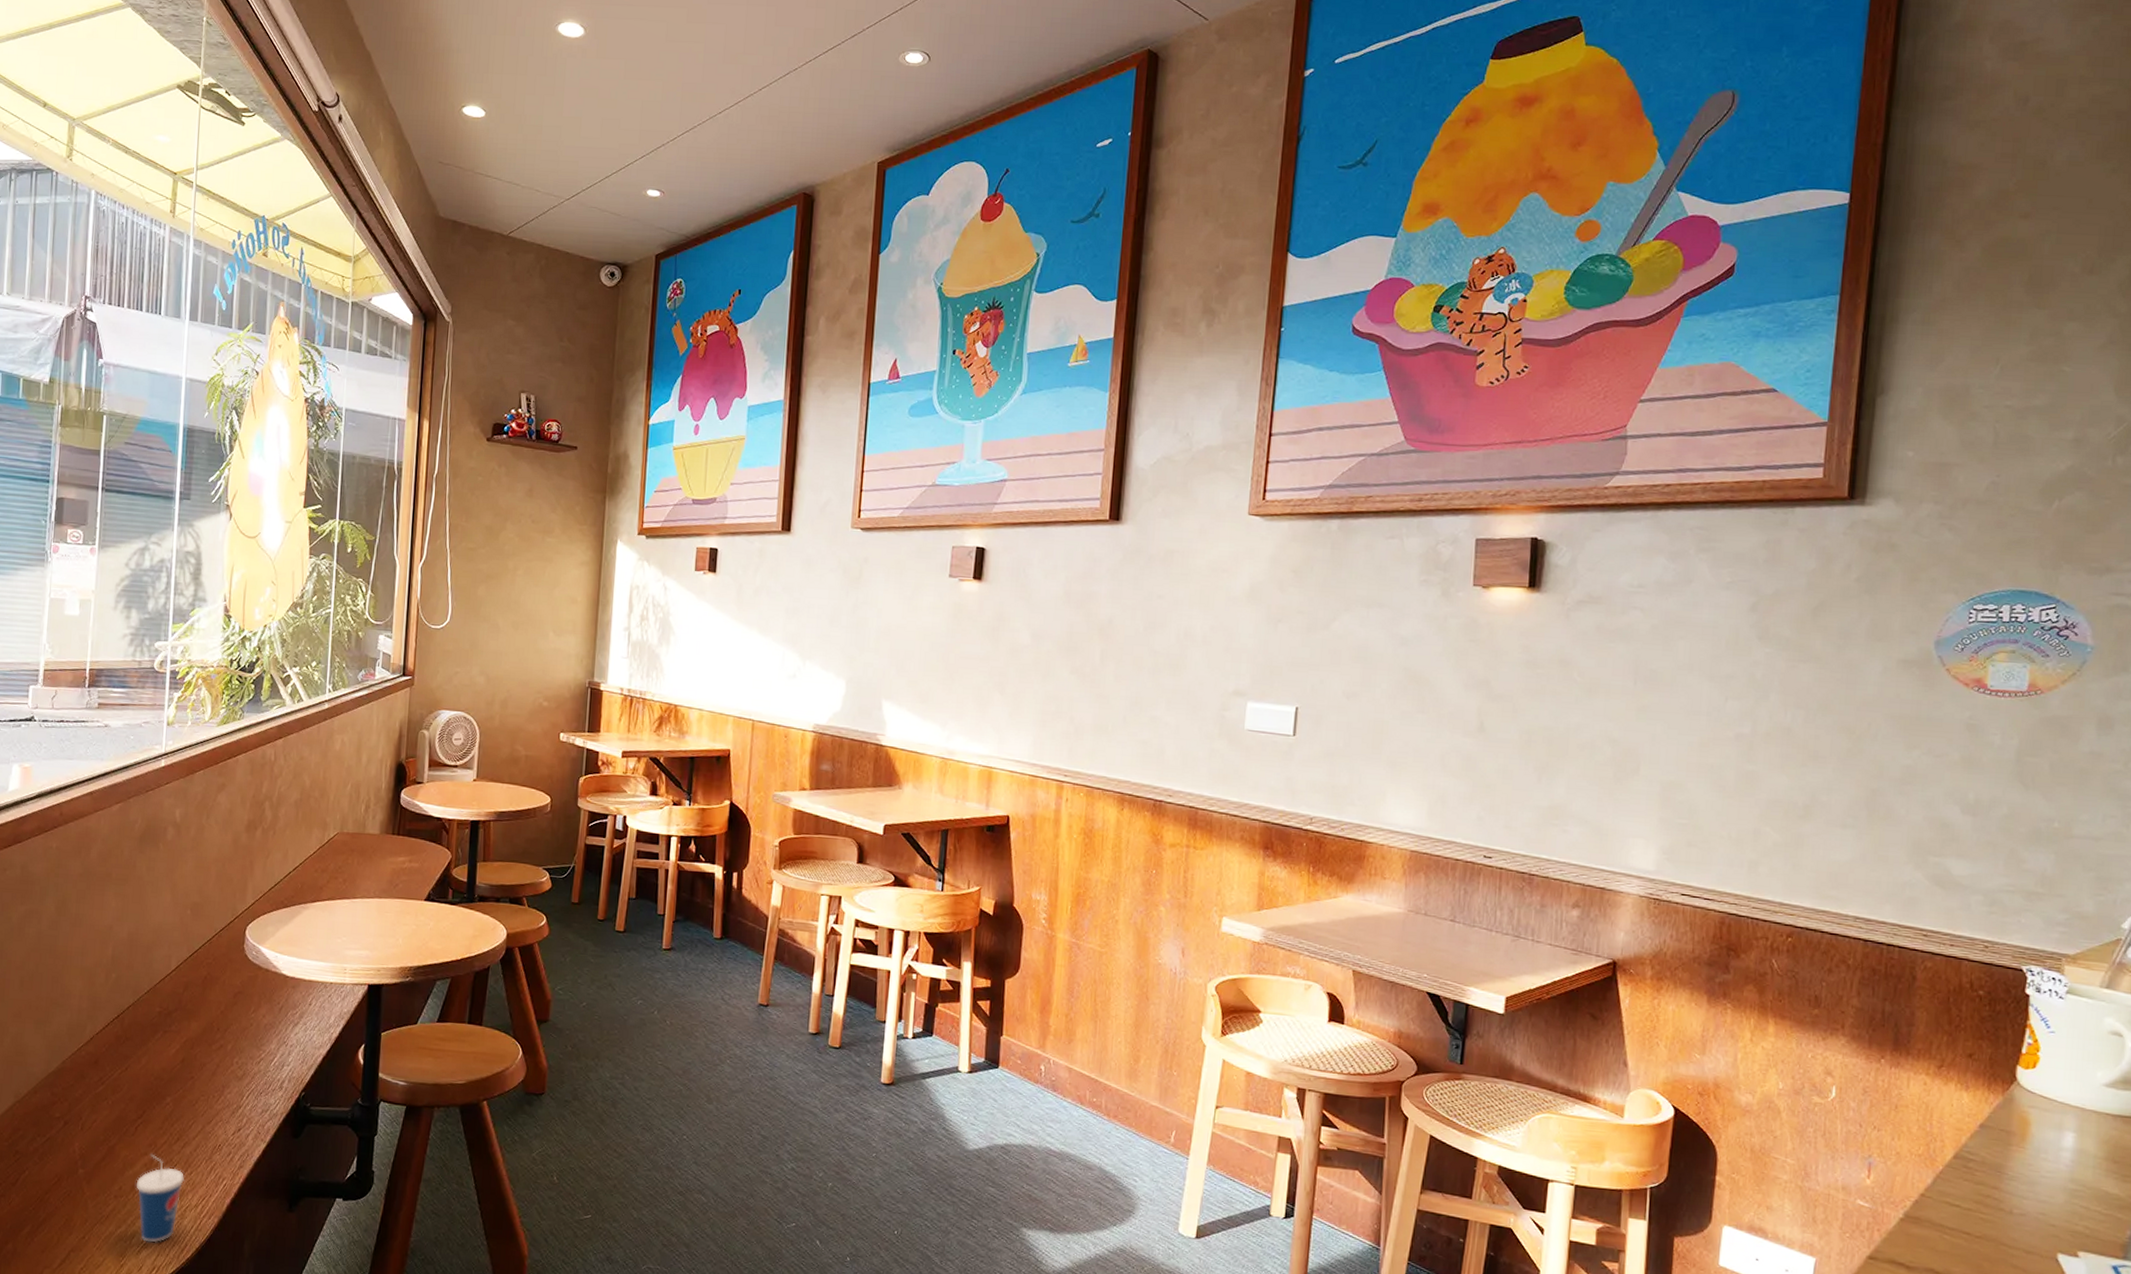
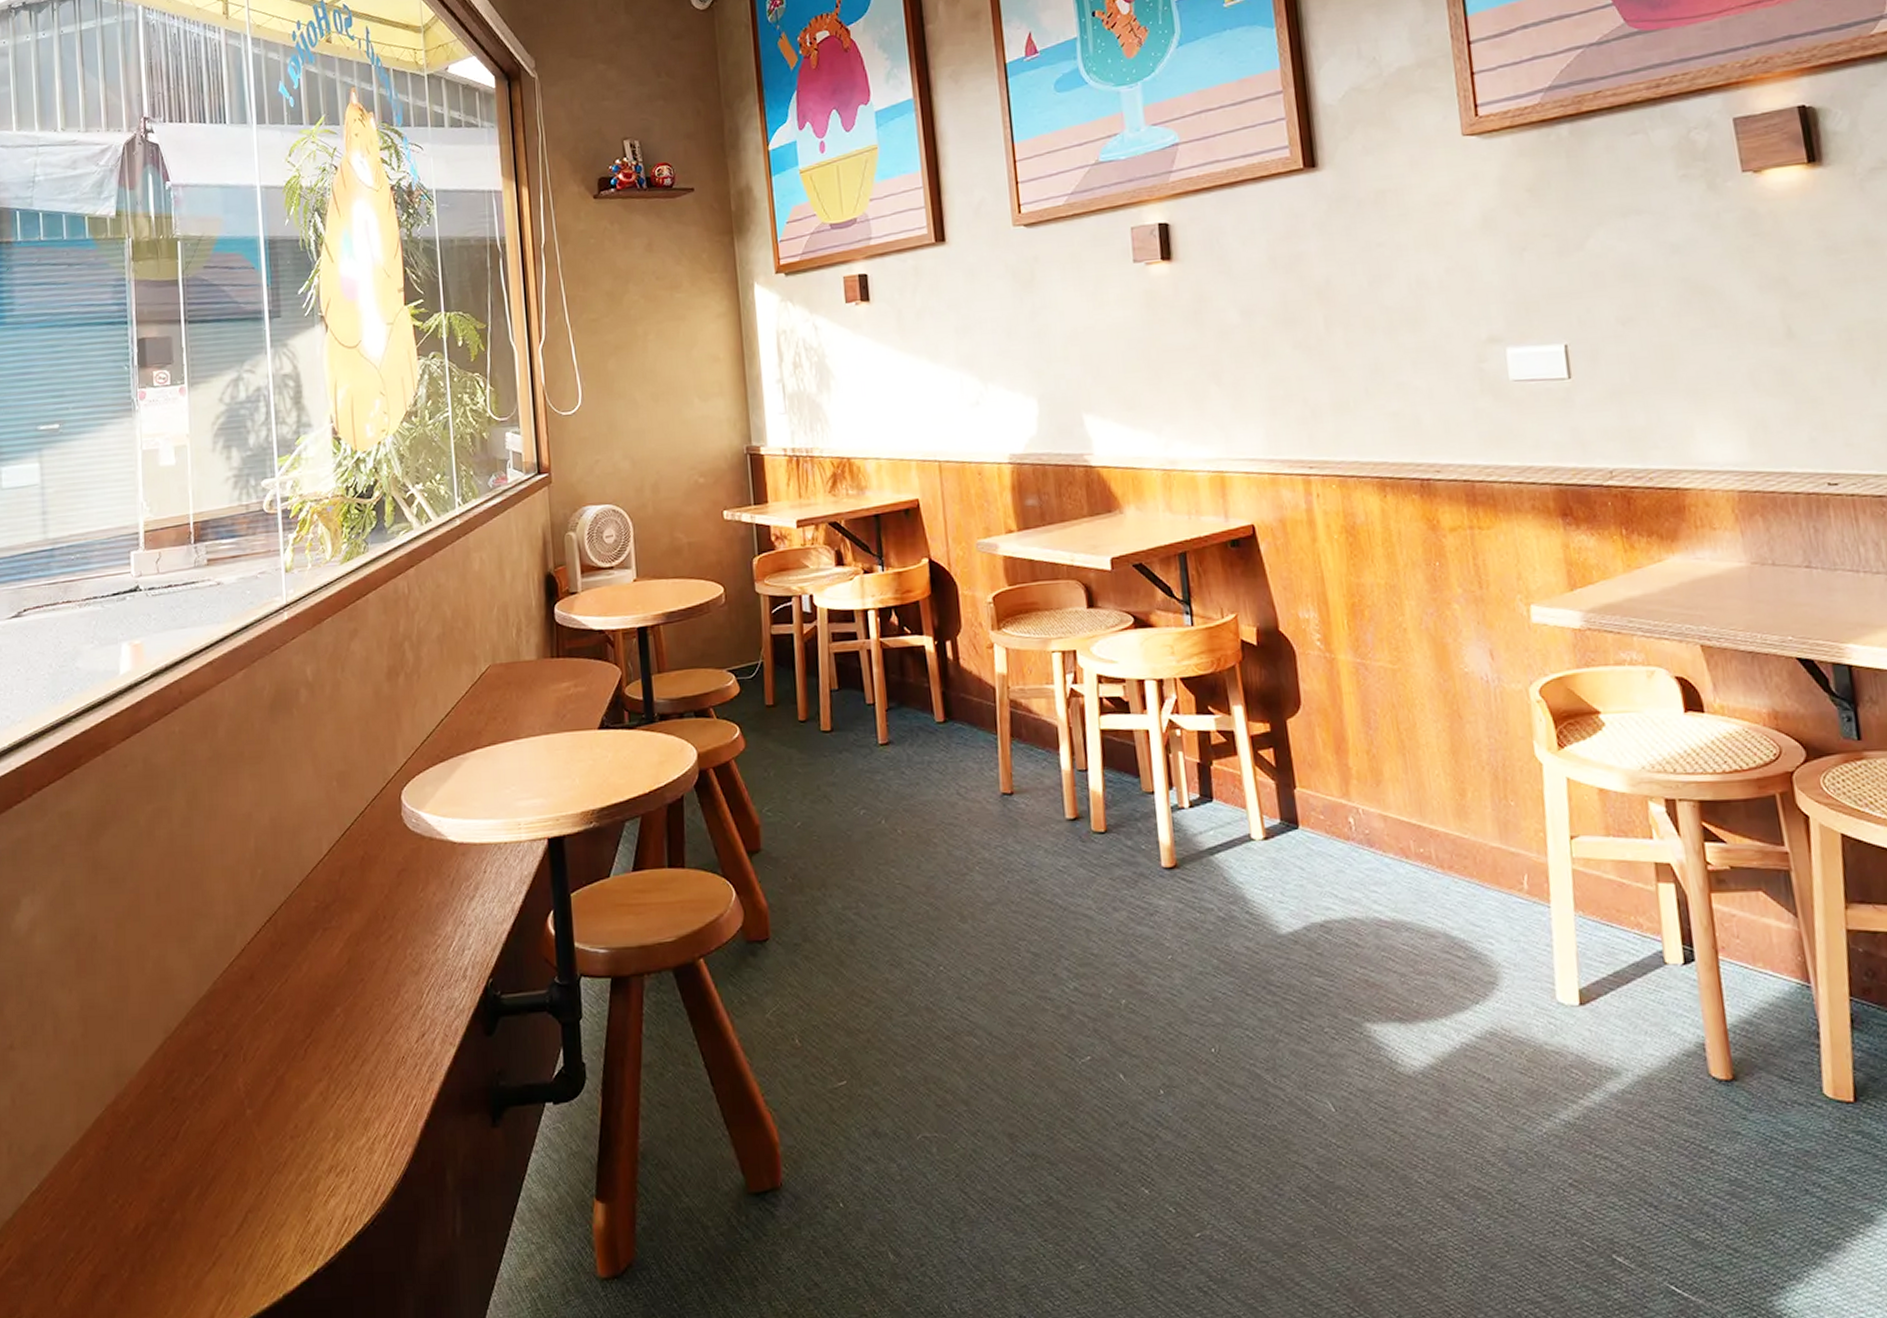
cup: present [136,1153,185,1243] -> none [313,1078,369,1188]

